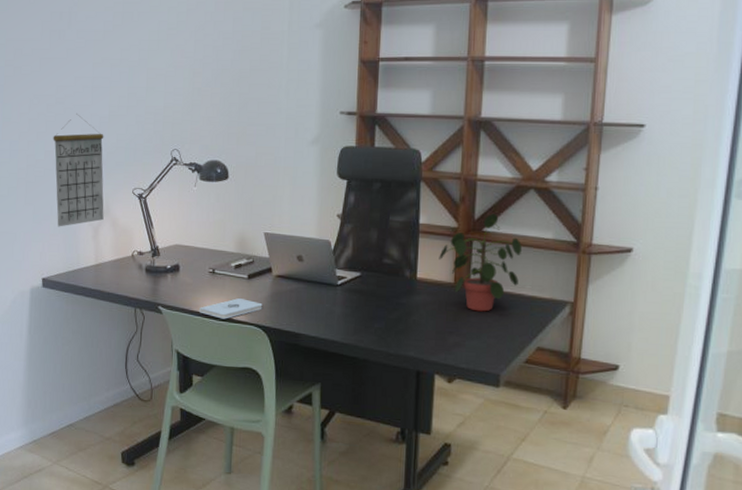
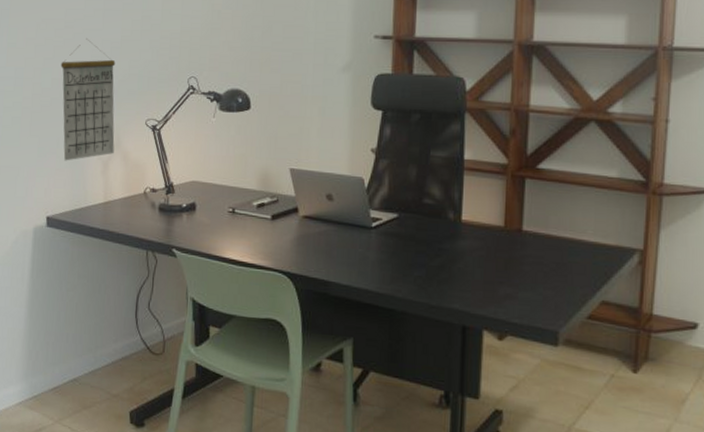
notepad: present [199,297,263,319] -> none [218,240,288,265]
potted plant: present [439,214,523,312] -> none [486,149,583,260]

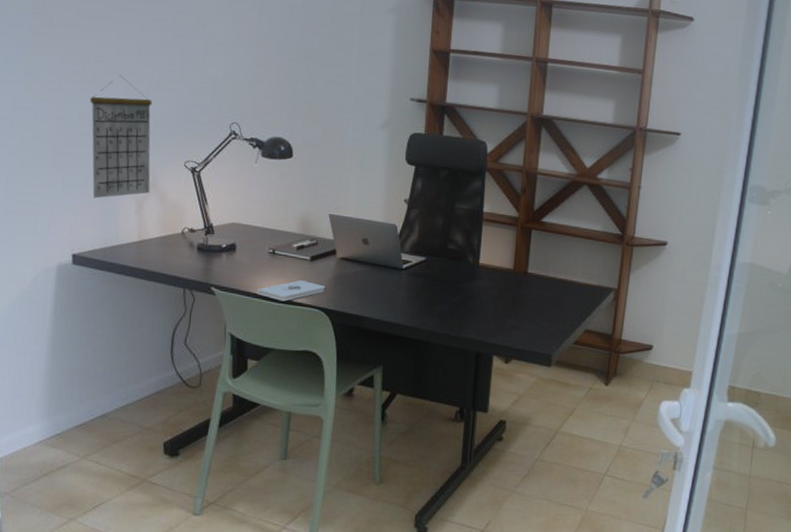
notepad: none [218,240,288,265] -> present [257,279,326,302]

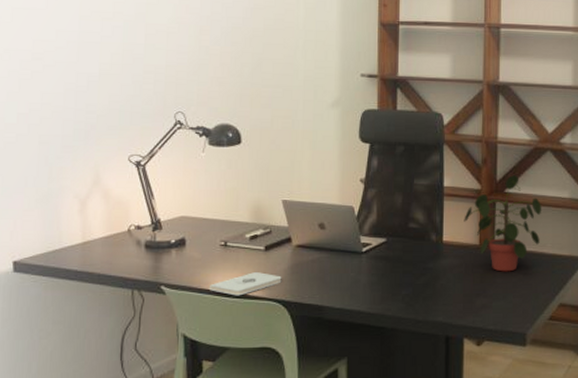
calendar: present [90,75,153,199] -> none [28,71,94,201]
potted plant: none [500,206,576,297] -> present [464,175,542,272]

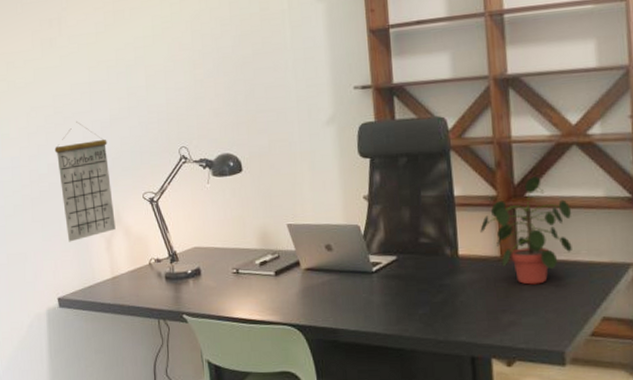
calendar: none [28,71,94,201] -> present [54,122,116,242]
notepad: present [210,271,282,296] -> none [227,296,294,322]

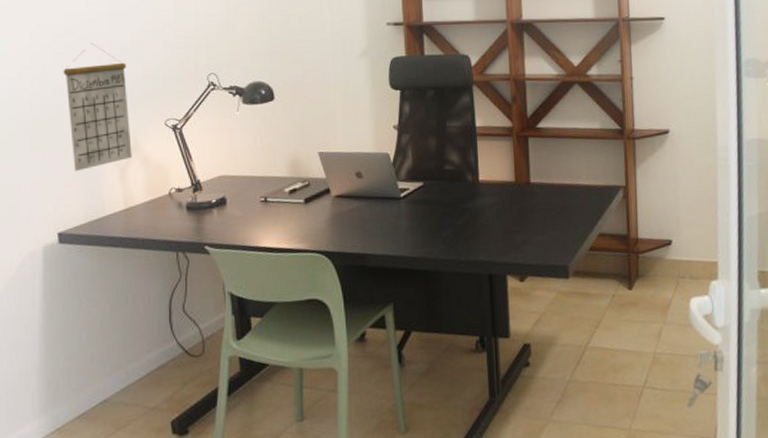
potted plant: present [480,176,572,285] -> none [498,110,575,207]

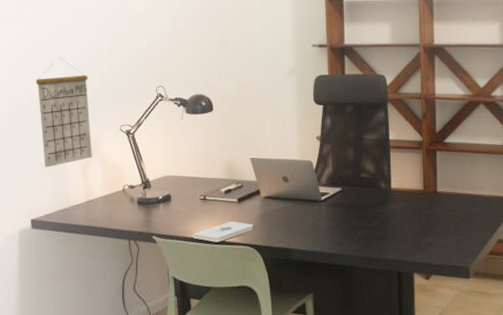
notepad: none [253,224,323,251] -> present [193,220,254,243]

